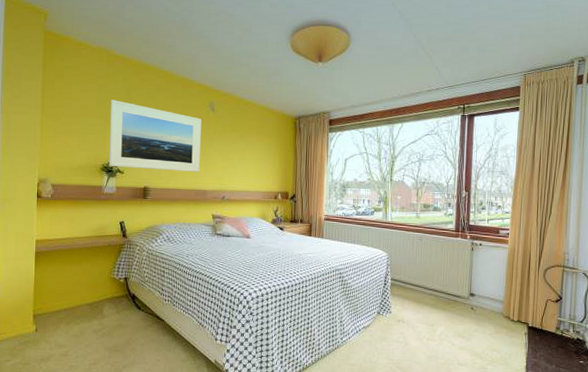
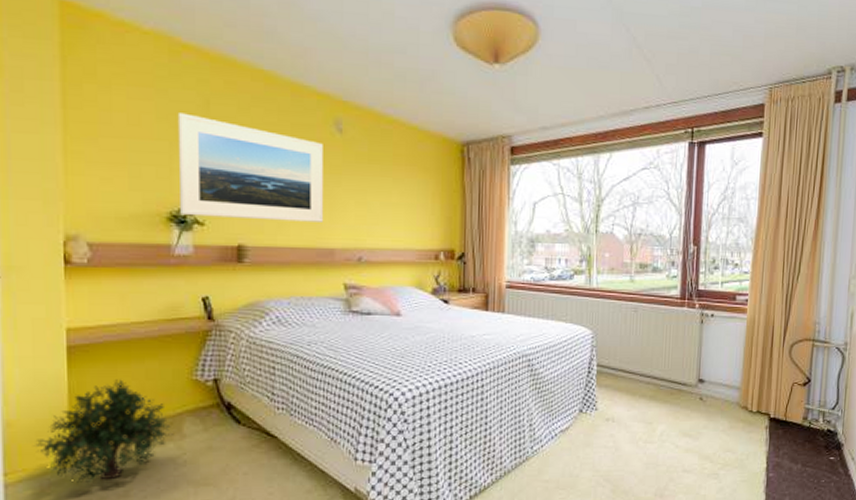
tree: none [12,275,97,345] -> present [34,379,173,484]

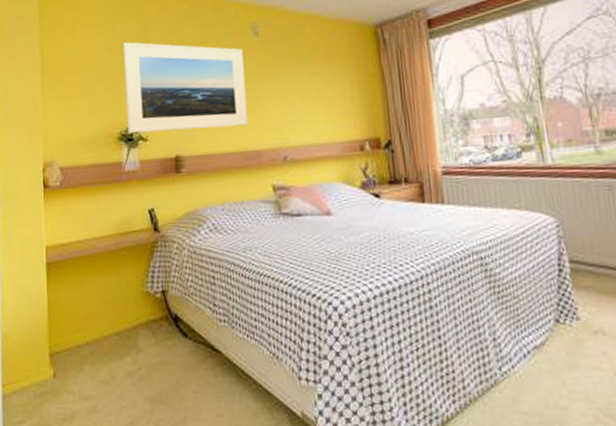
tree: present [34,379,173,484] -> none [23,293,130,397]

